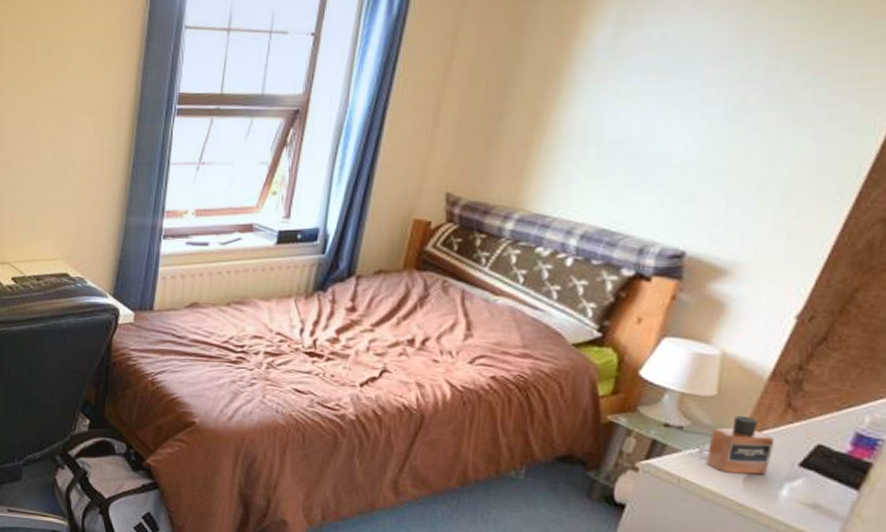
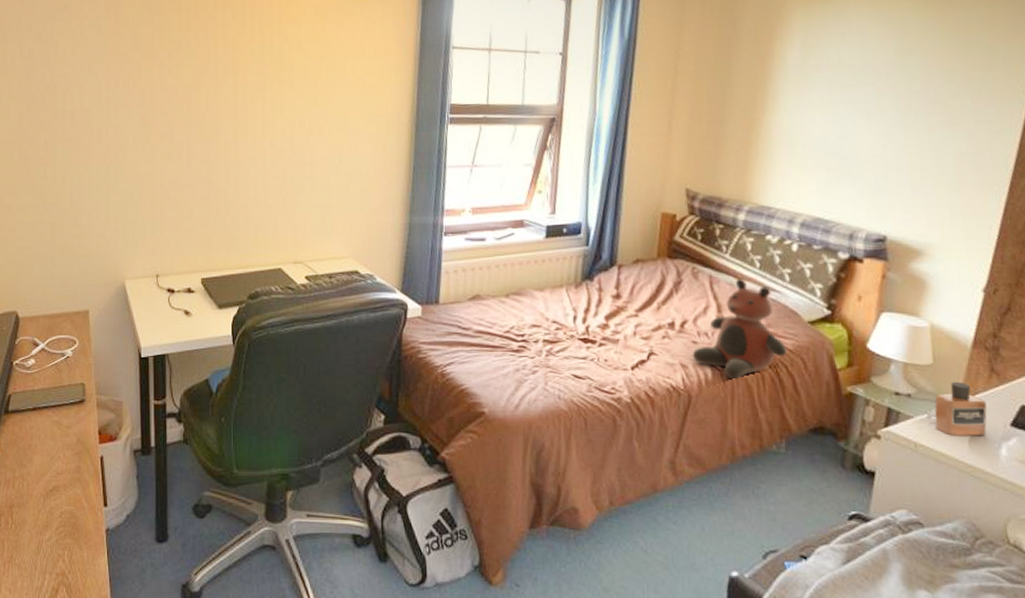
teddy bear: none [431,295,543,402] -> present [692,279,788,380]

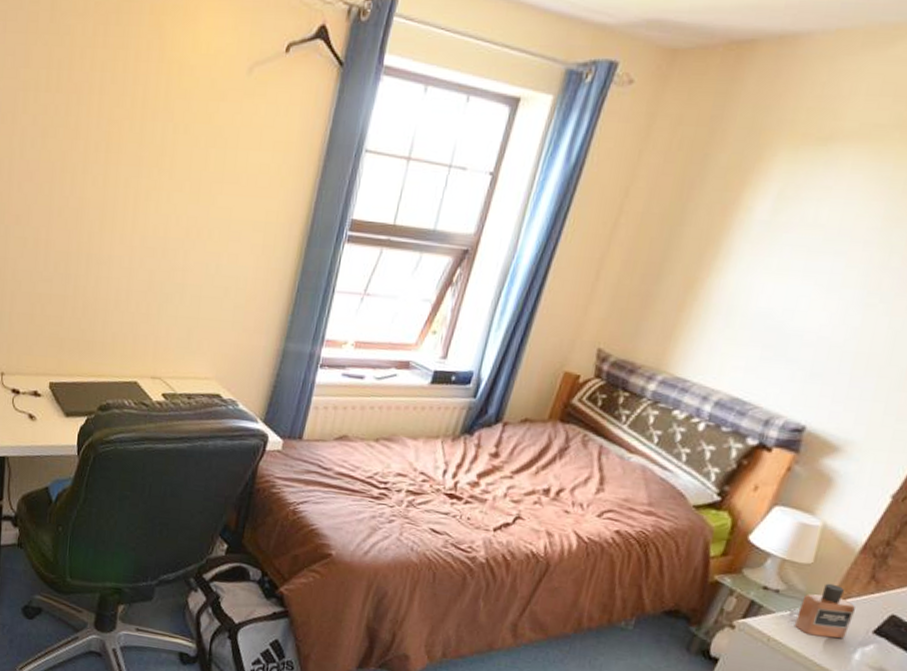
teddy bear: present [692,279,788,380] -> none [560,452,663,554]

